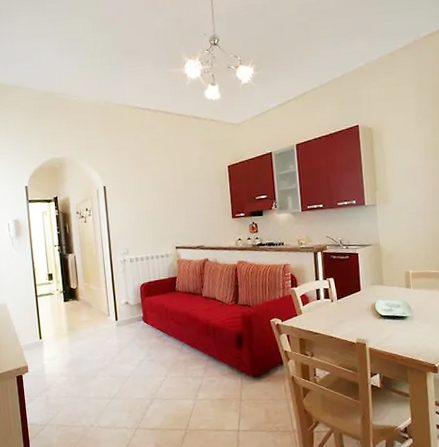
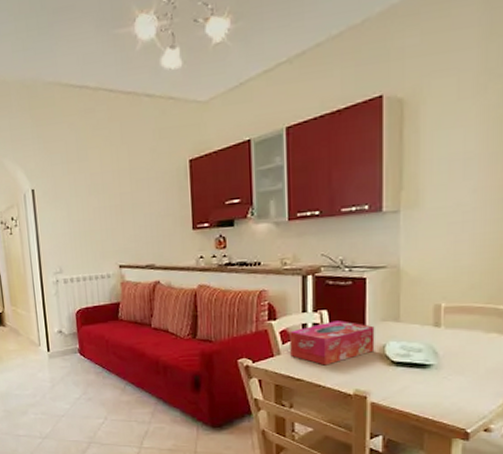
tissue box: none [308,286,368,321] -> present [290,321,375,366]

